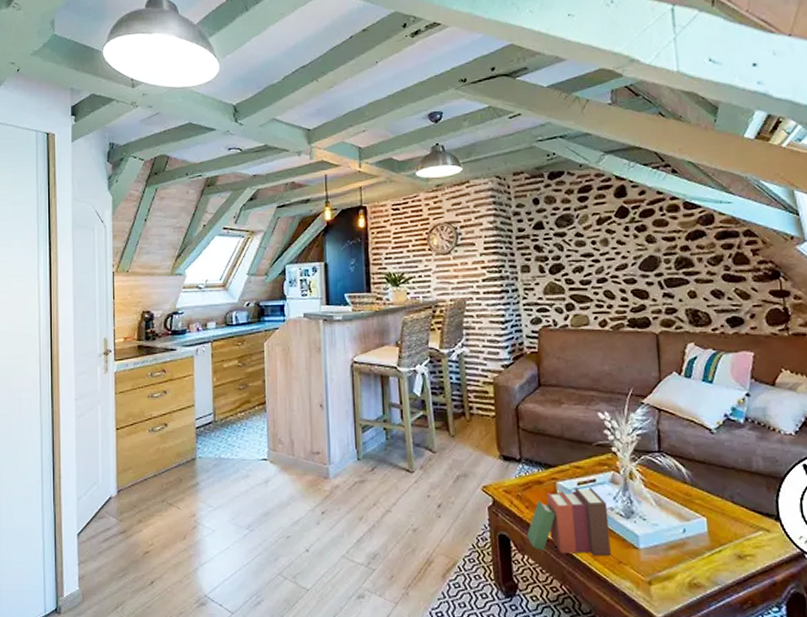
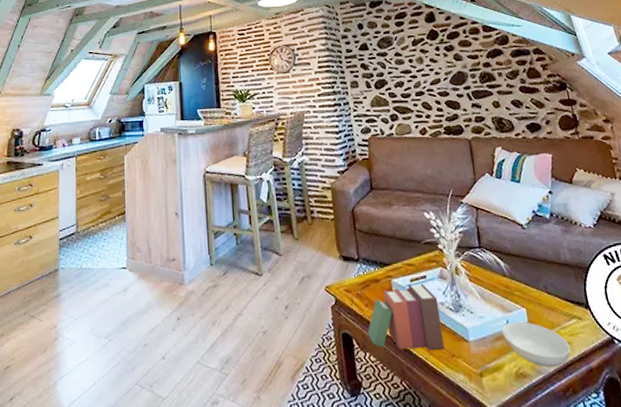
bowl: none [677,530,754,580] -> present [501,321,571,368]

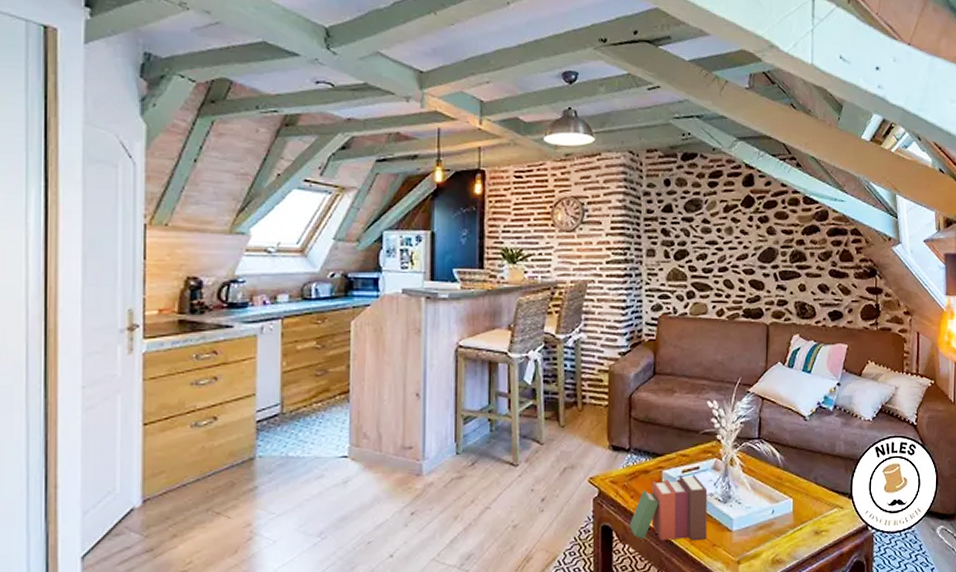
bowl: present [501,321,571,368] -> none [766,511,828,554]

